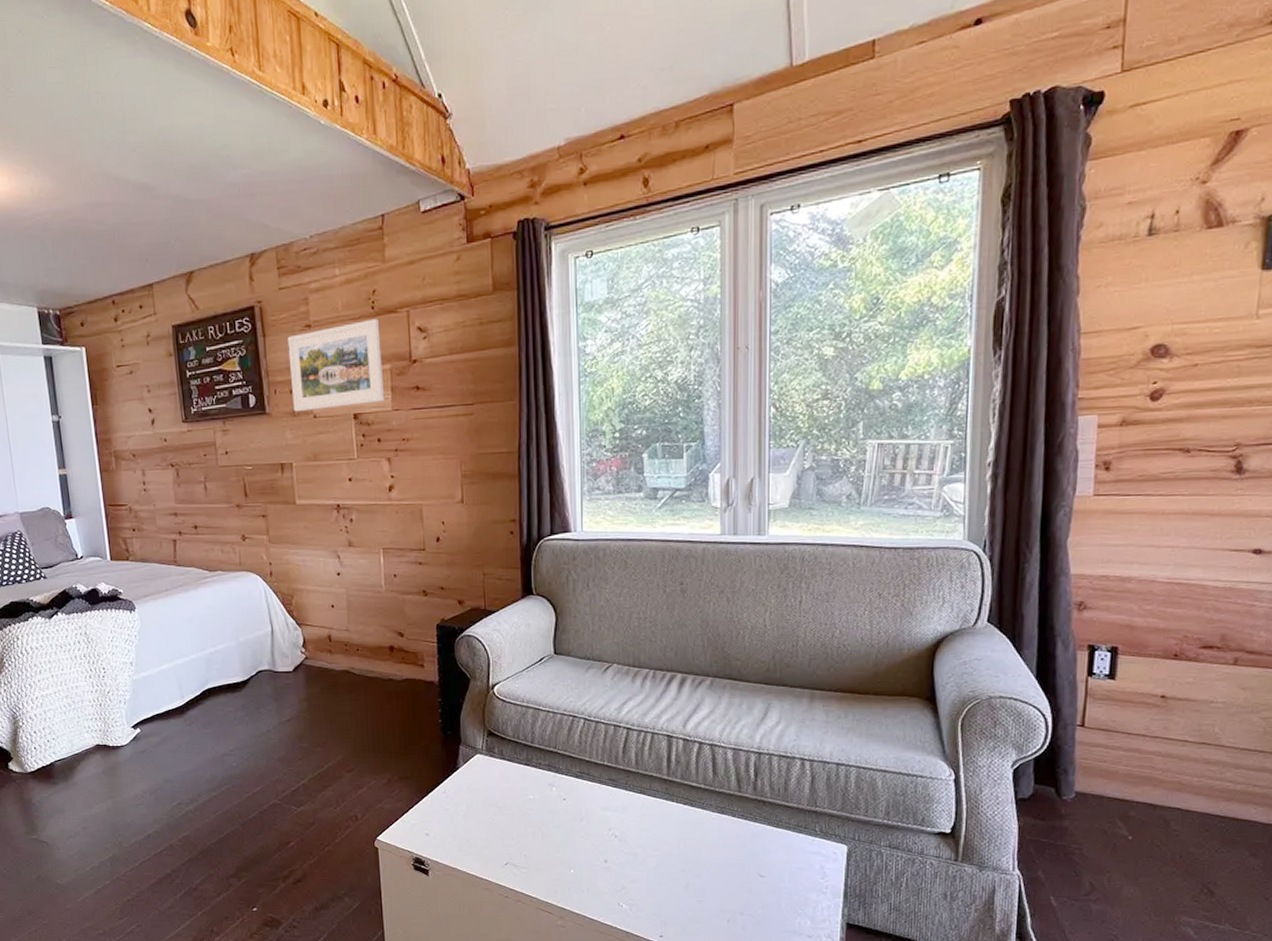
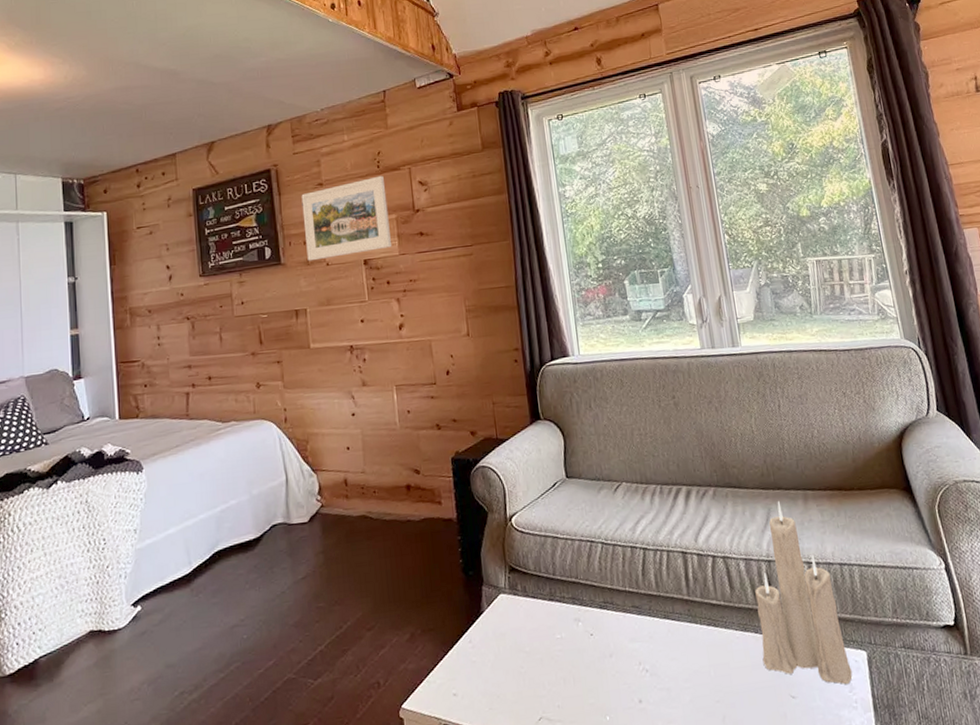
candle: none [736,698,828,872] -> present [755,501,853,685]

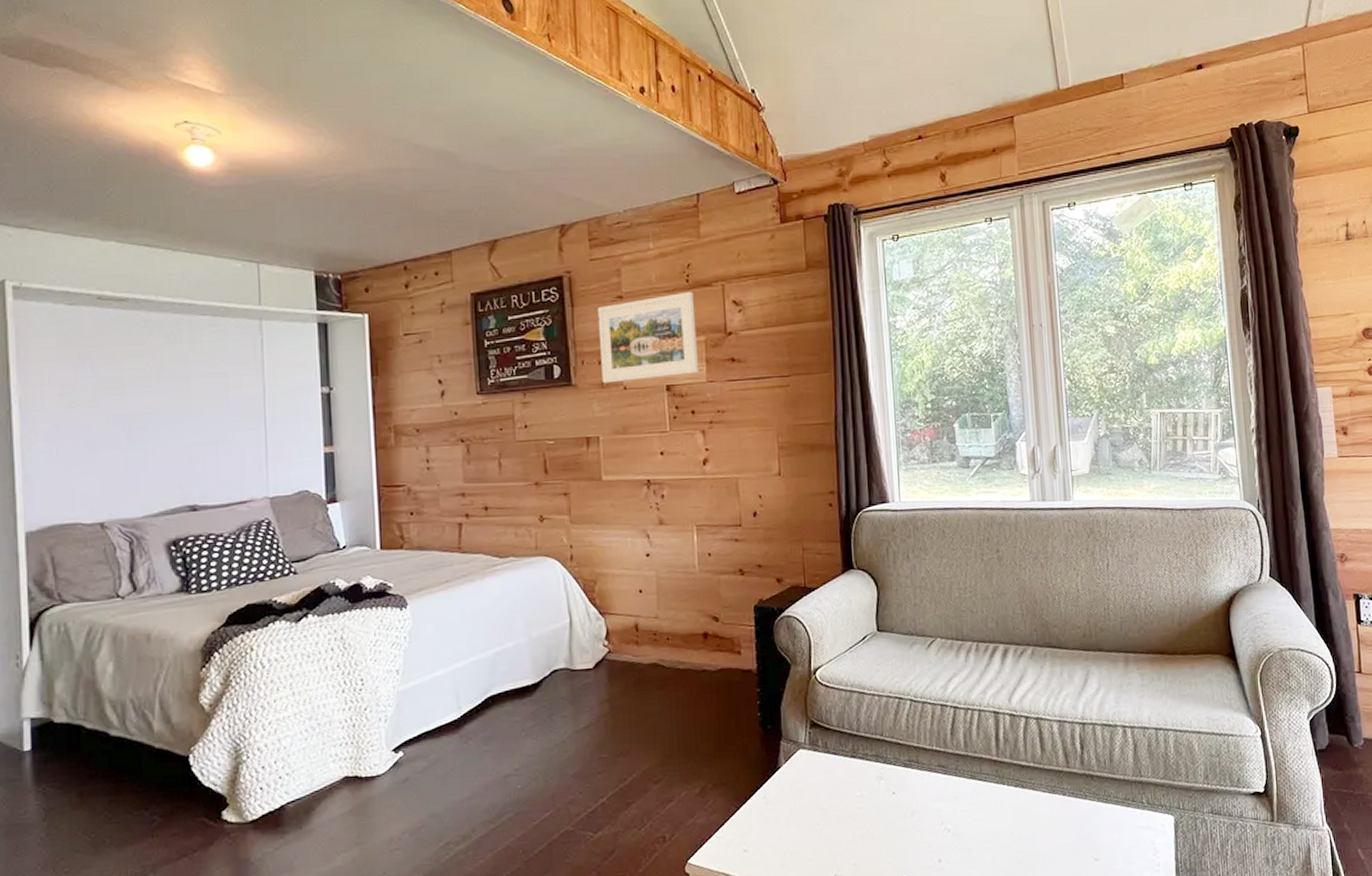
candle: present [755,501,853,685] -> none [1066,663,1158,849]

